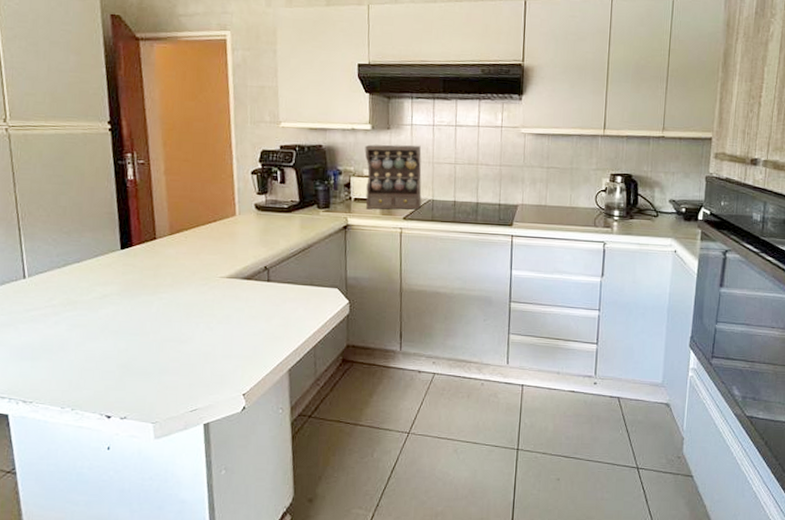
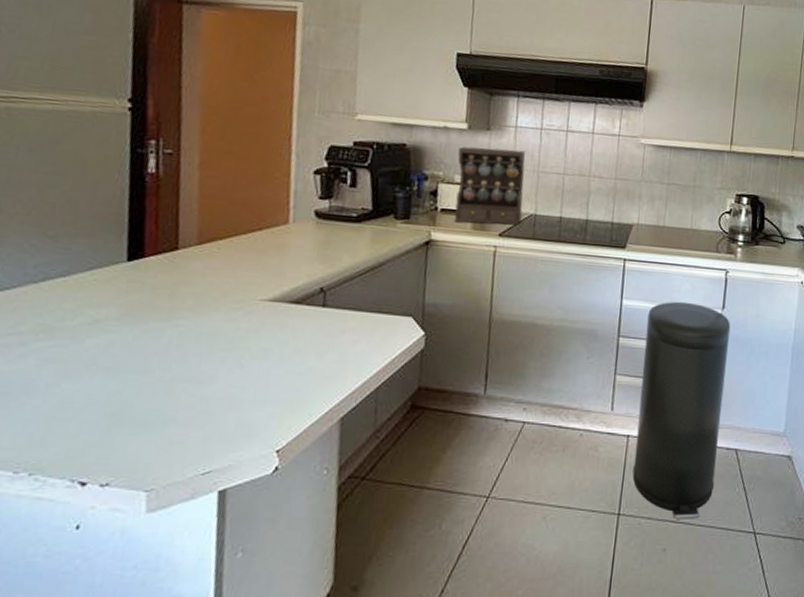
pedal bin: none [528,271,610,455] -> present [632,301,731,519]

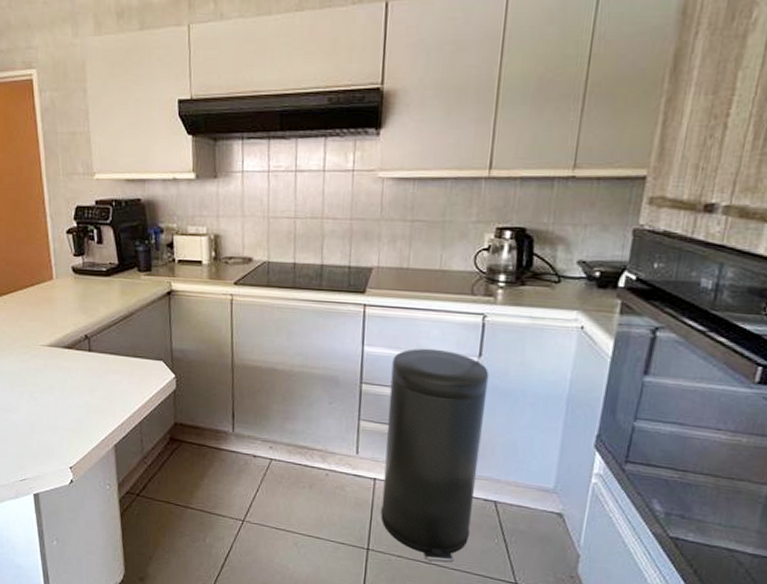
spice rack: present [454,146,526,226] -> none [188,196,255,273]

